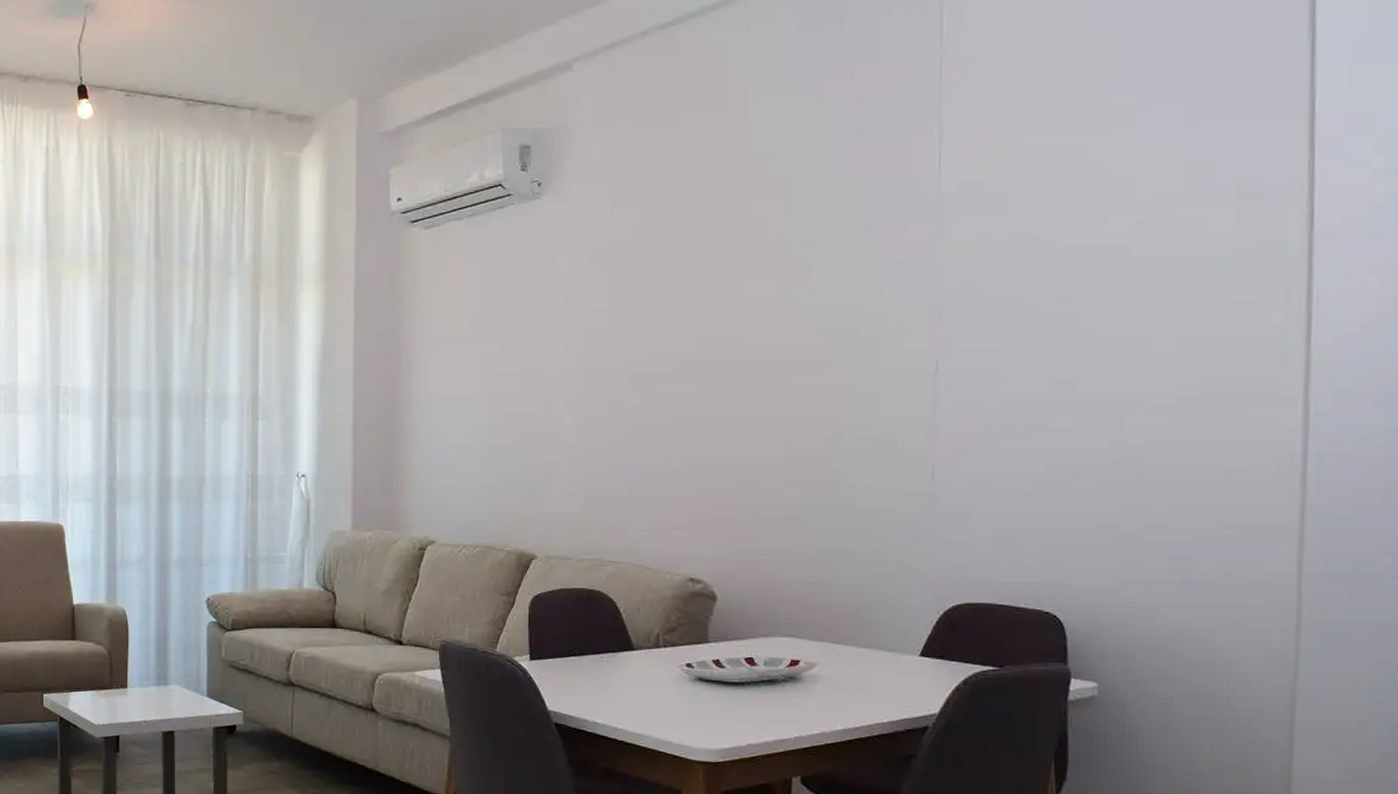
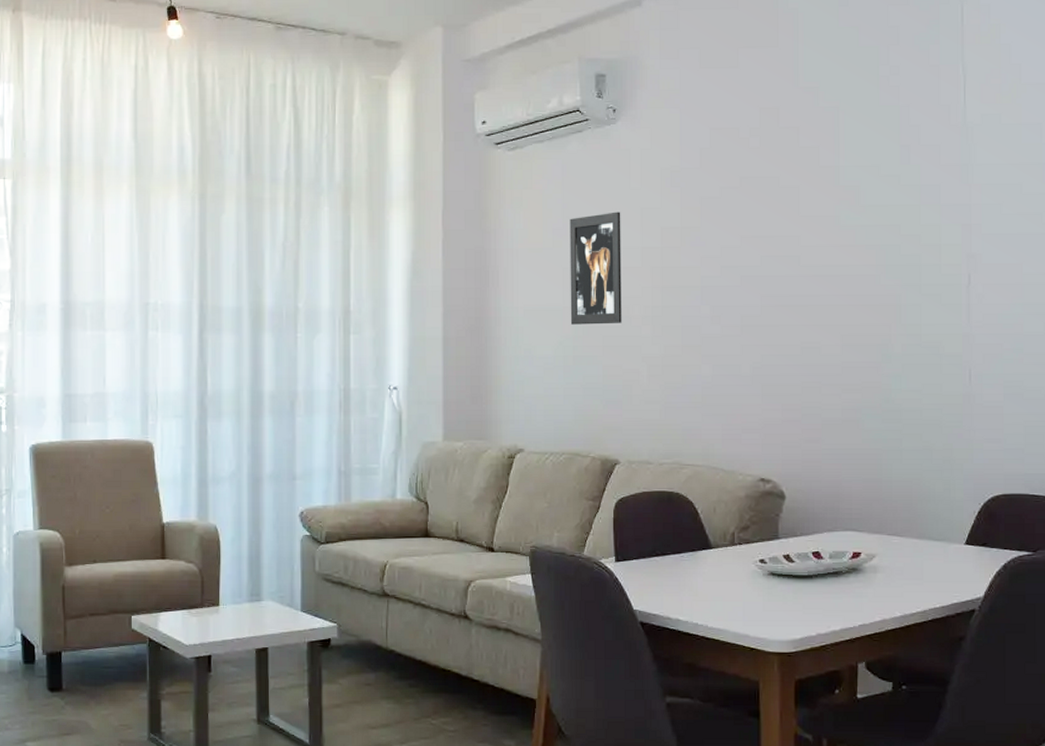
wall art: none [487,293,544,413] -> present [569,211,622,325]

